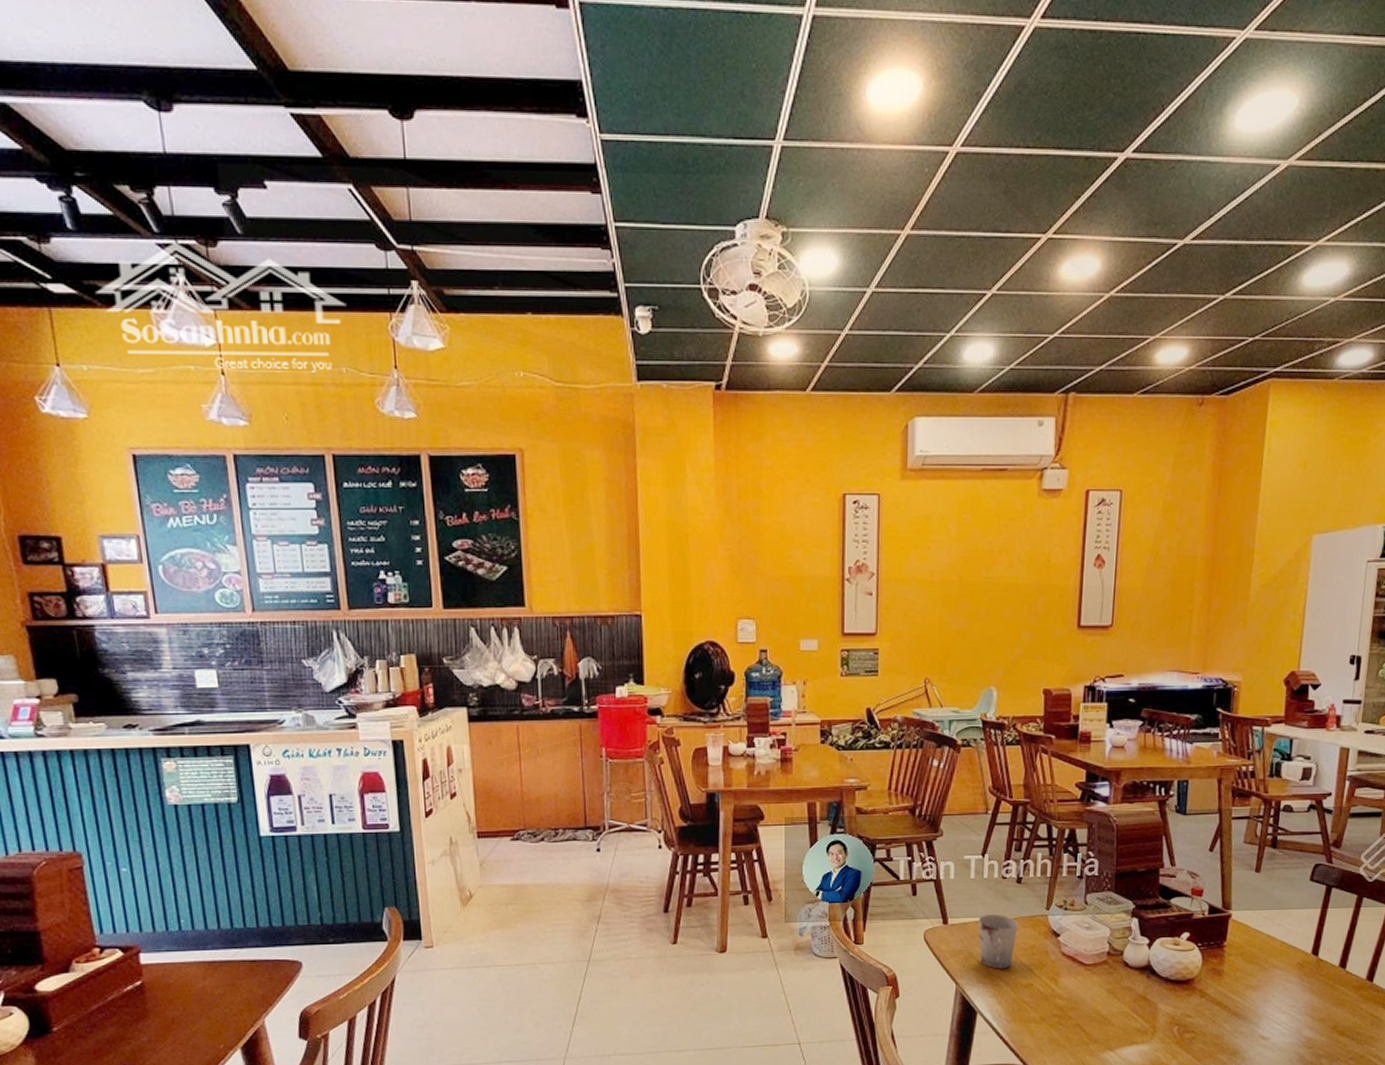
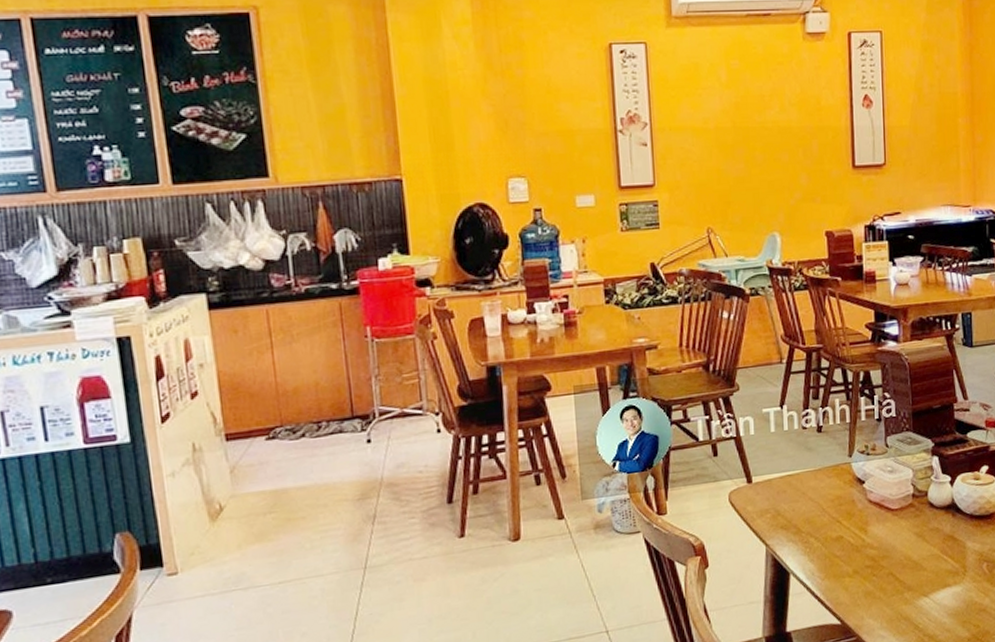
cup: present [978,913,1018,969] -> none [782,467,823,525]

